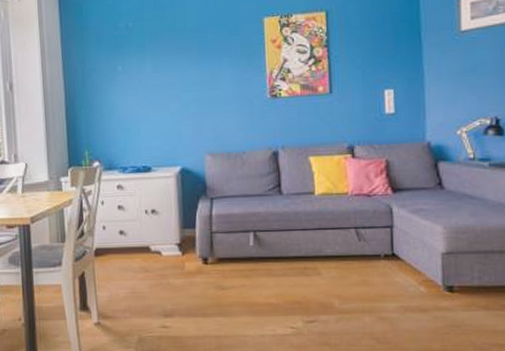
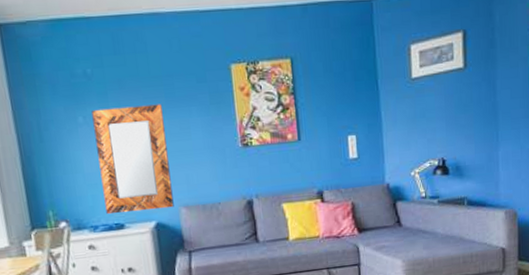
home mirror: none [130,55,200,158] -> present [91,104,174,215]

